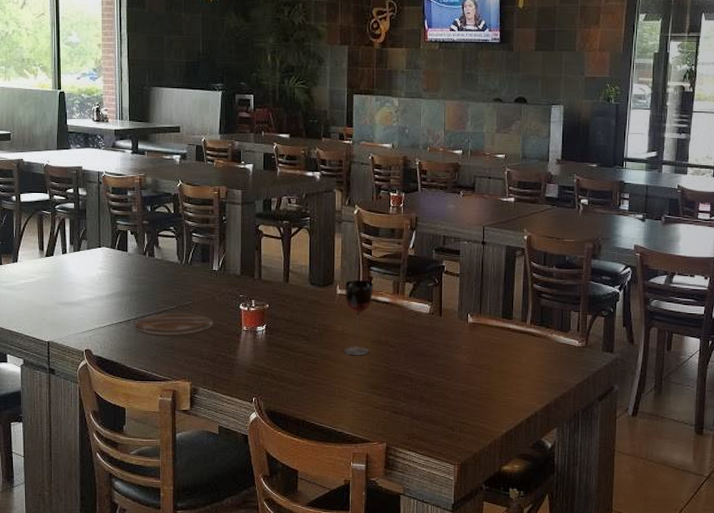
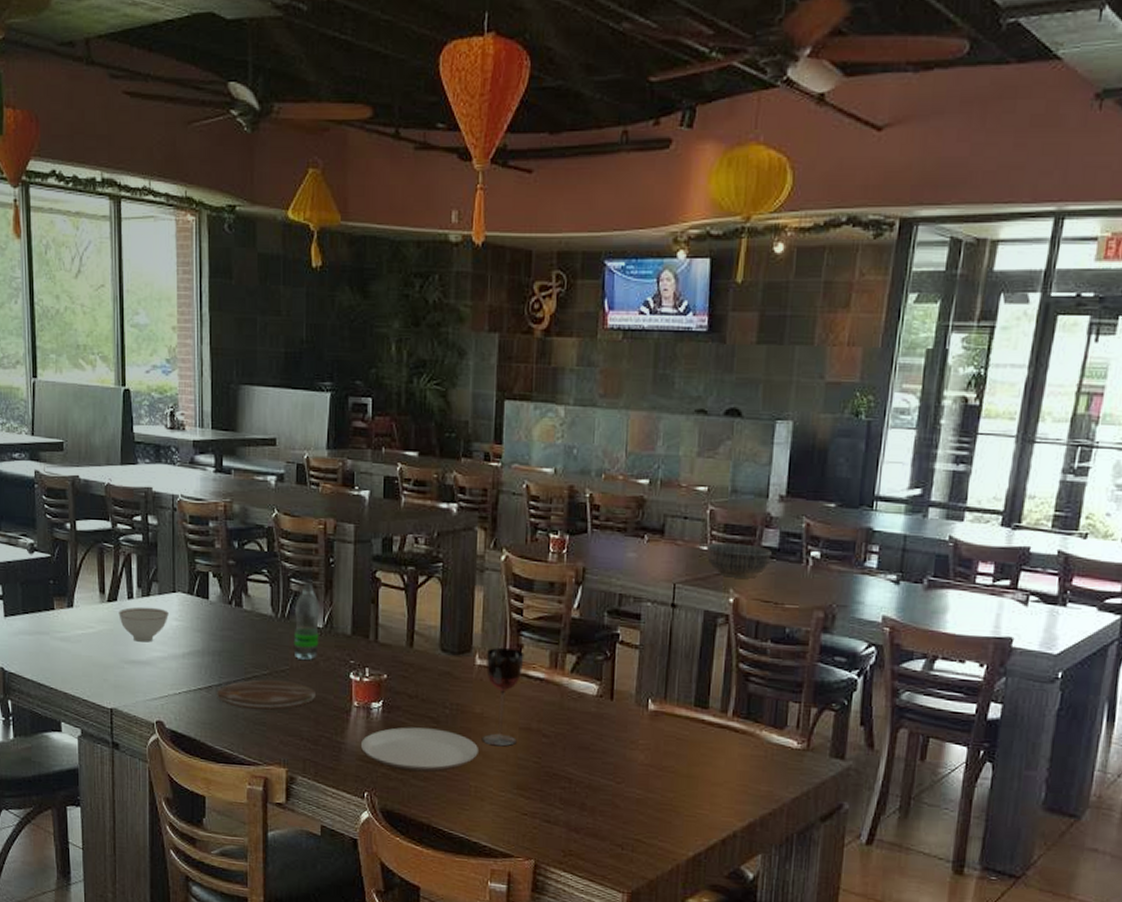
bowl: none [55,259,95,287] -> present [118,606,169,642]
bottle: none [195,236,216,297] -> present [293,583,321,661]
plate: none [250,344,341,379] -> present [361,727,478,773]
bowl: none [505,195,553,221] -> present [706,542,772,578]

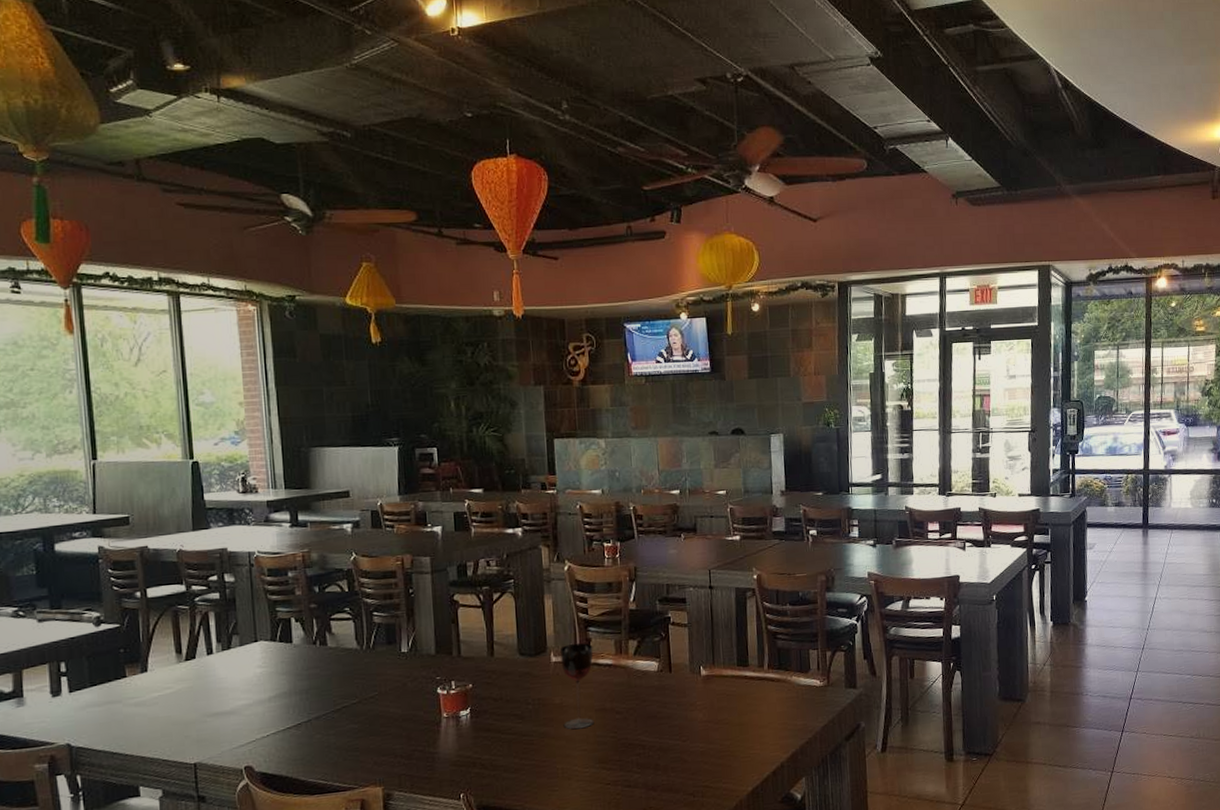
bowl: present [118,606,169,642] -> none [198,658,252,694]
plate: present [217,679,317,710] -> none [306,705,407,739]
bottle: present [293,583,321,661] -> none [379,614,405,685]
plate: present [361,727,478,773] -> none [453,724,561,767]
bowl: present [706,542,772,578] -> none [730,531,781,559]

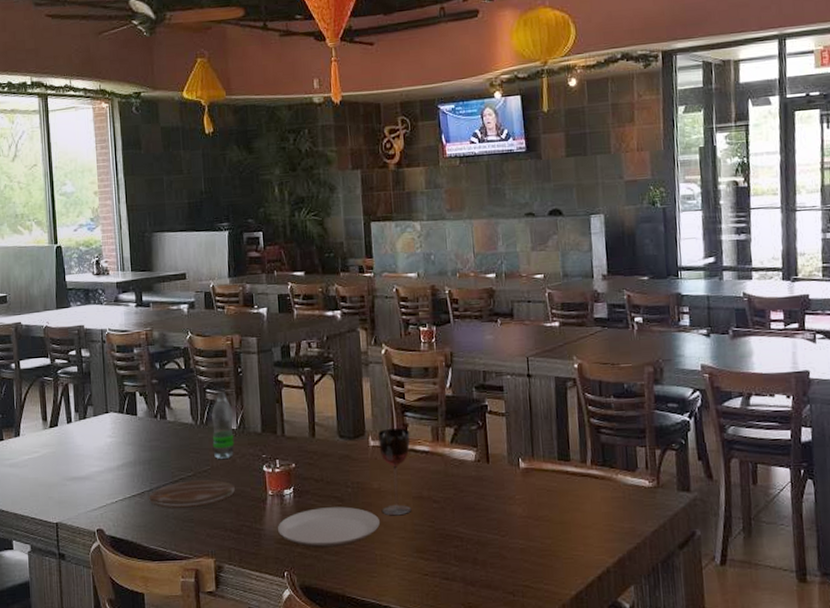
plate: none [306,705,407,739] -> present [149,479,236,509]
bottle: none [379,614,405,685] -> present [211,391,235,460]
plate: none [453,724,561,767] -> present [278,507,380,548]

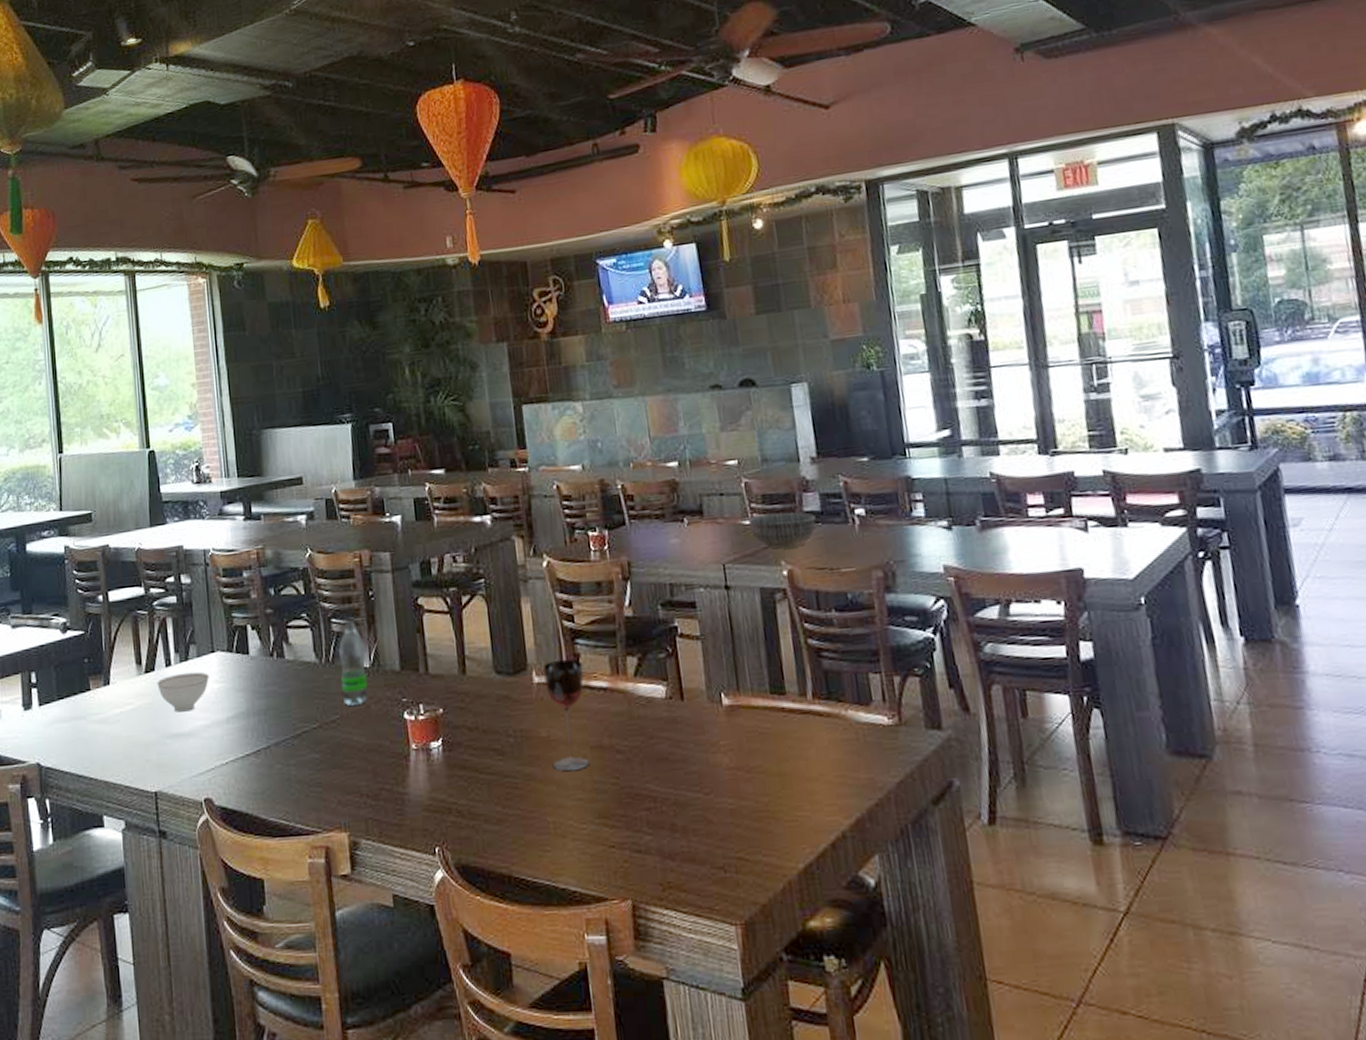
bowl: none [59,428,103,460] -> present [157,671,209,712]
plate: present [149,479,236,509] -> none [266,731,372,770]
plate: present [278,507,380,548] -> none [425,761,551,816]
bowl: none [549,317,603,347] -> present [748,512,816,549]

